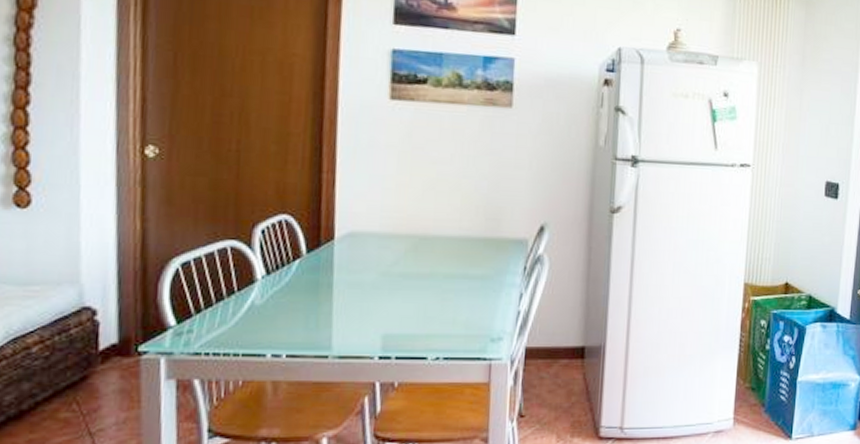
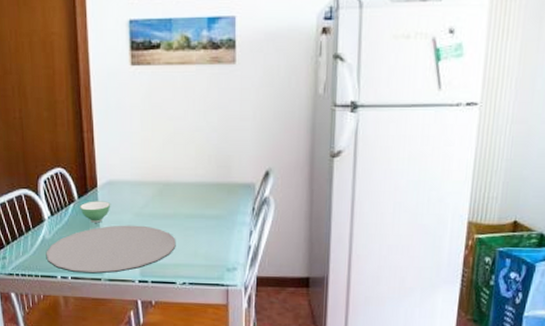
placemat: none [253,286,431,349] -> present [46,225,176,274]
bowl: none [306,256,351,284] -> present [79,201,111,223]

